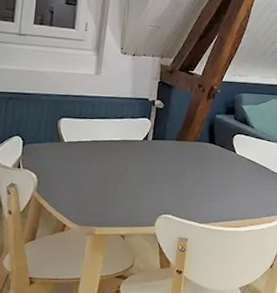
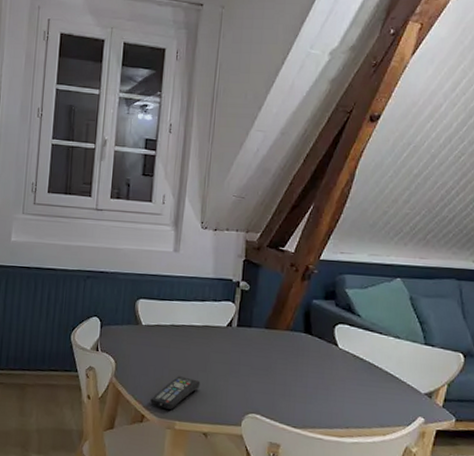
remote control: none [71,186,119,217] -> present [150,376,201,409]

